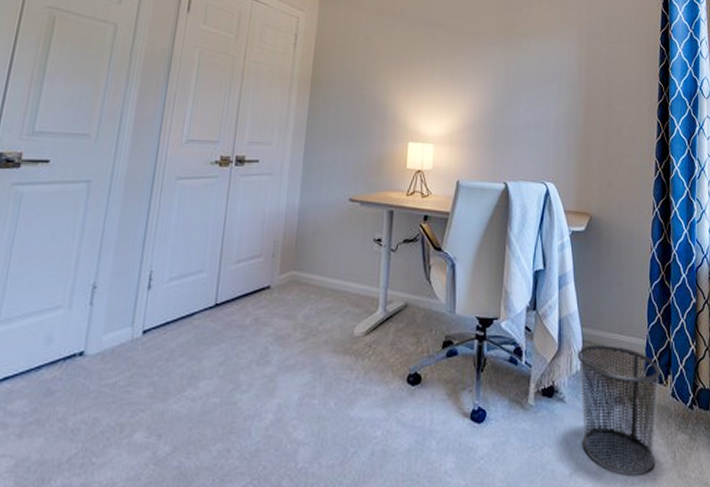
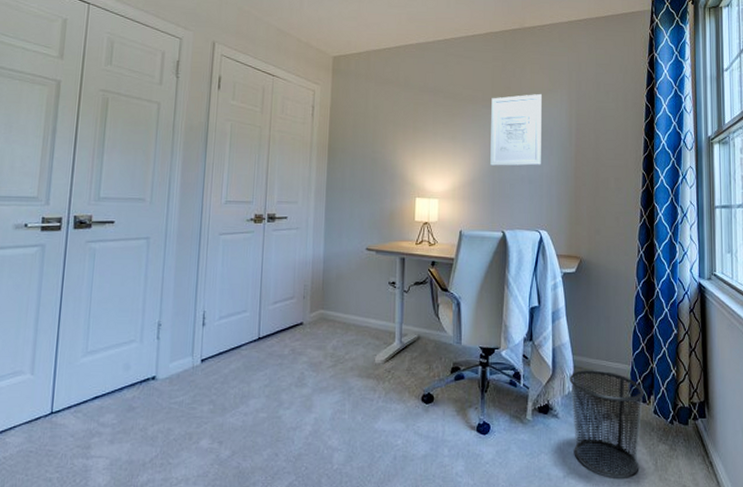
wall art: none [493,31,550,110] -> present [490,94,542,166]

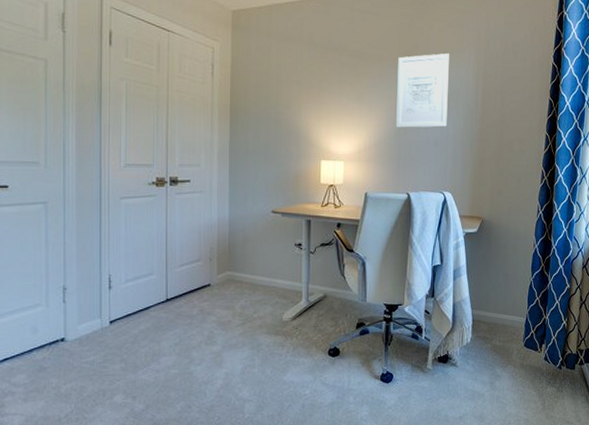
waste bin: present [569,370,645,477] -> none [468,322,537,416]

